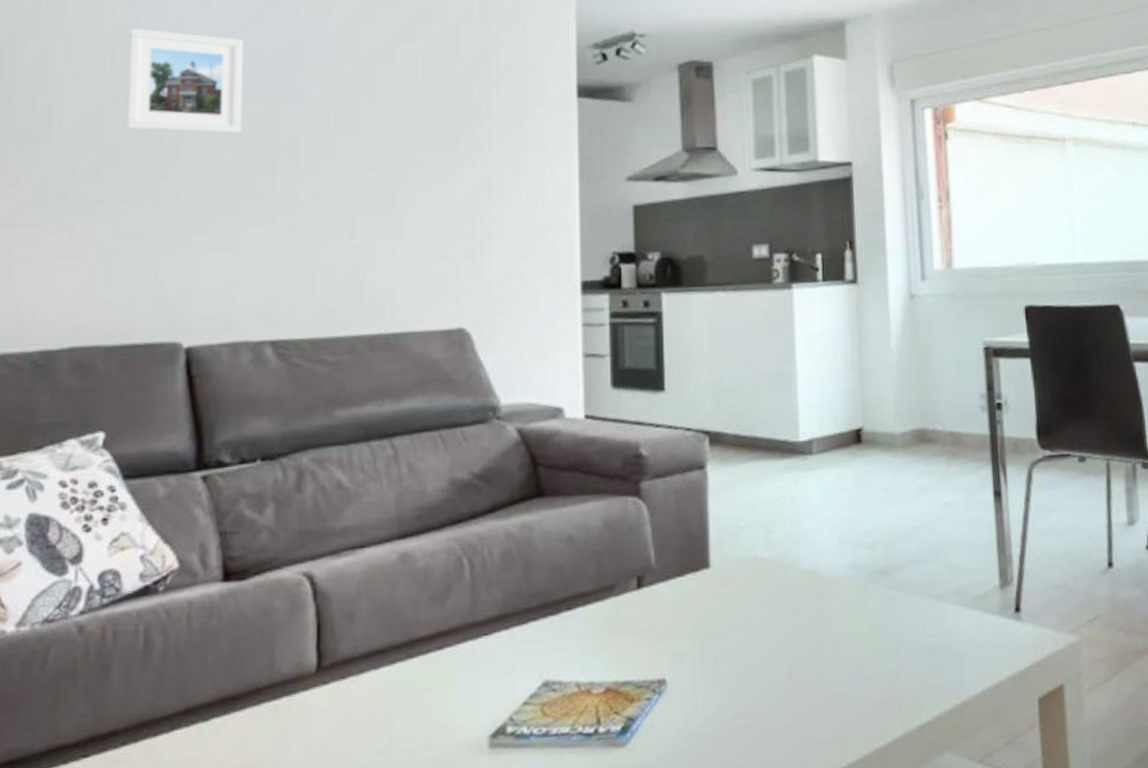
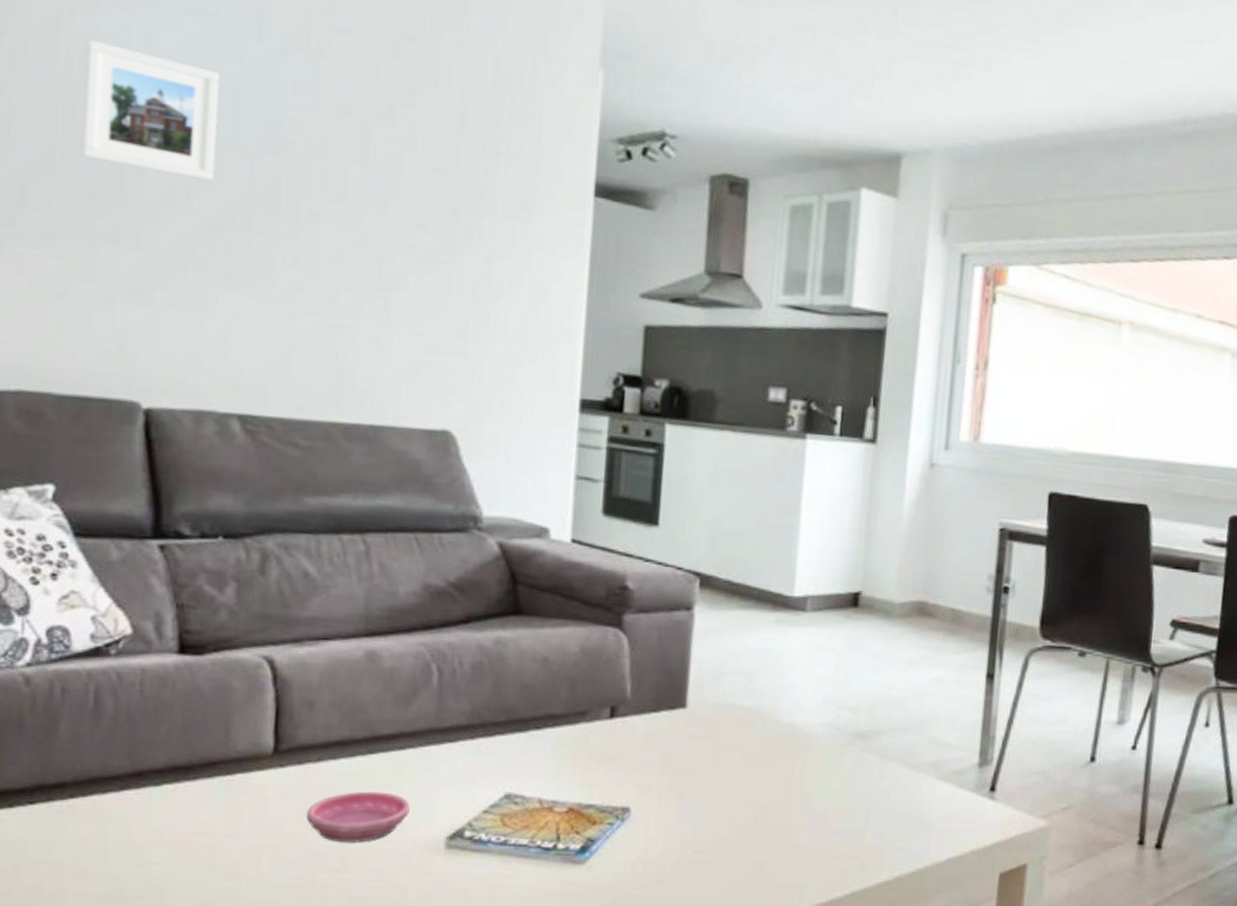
saucer: none [352,696,451,756] -> present [306,791,410,842]

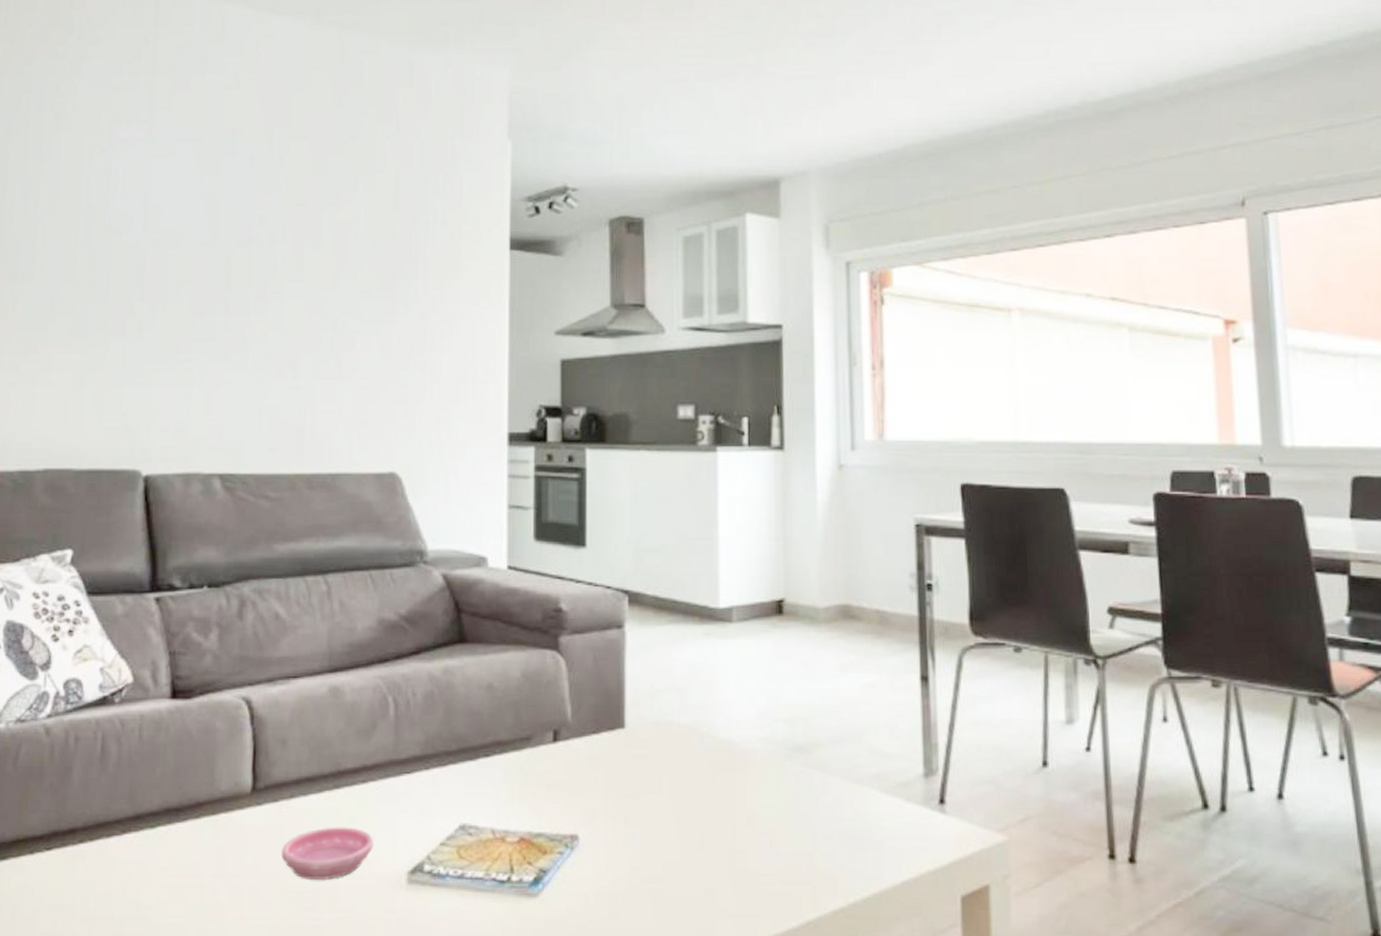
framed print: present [80,39,220,181] -> none [96,172,203,275]

